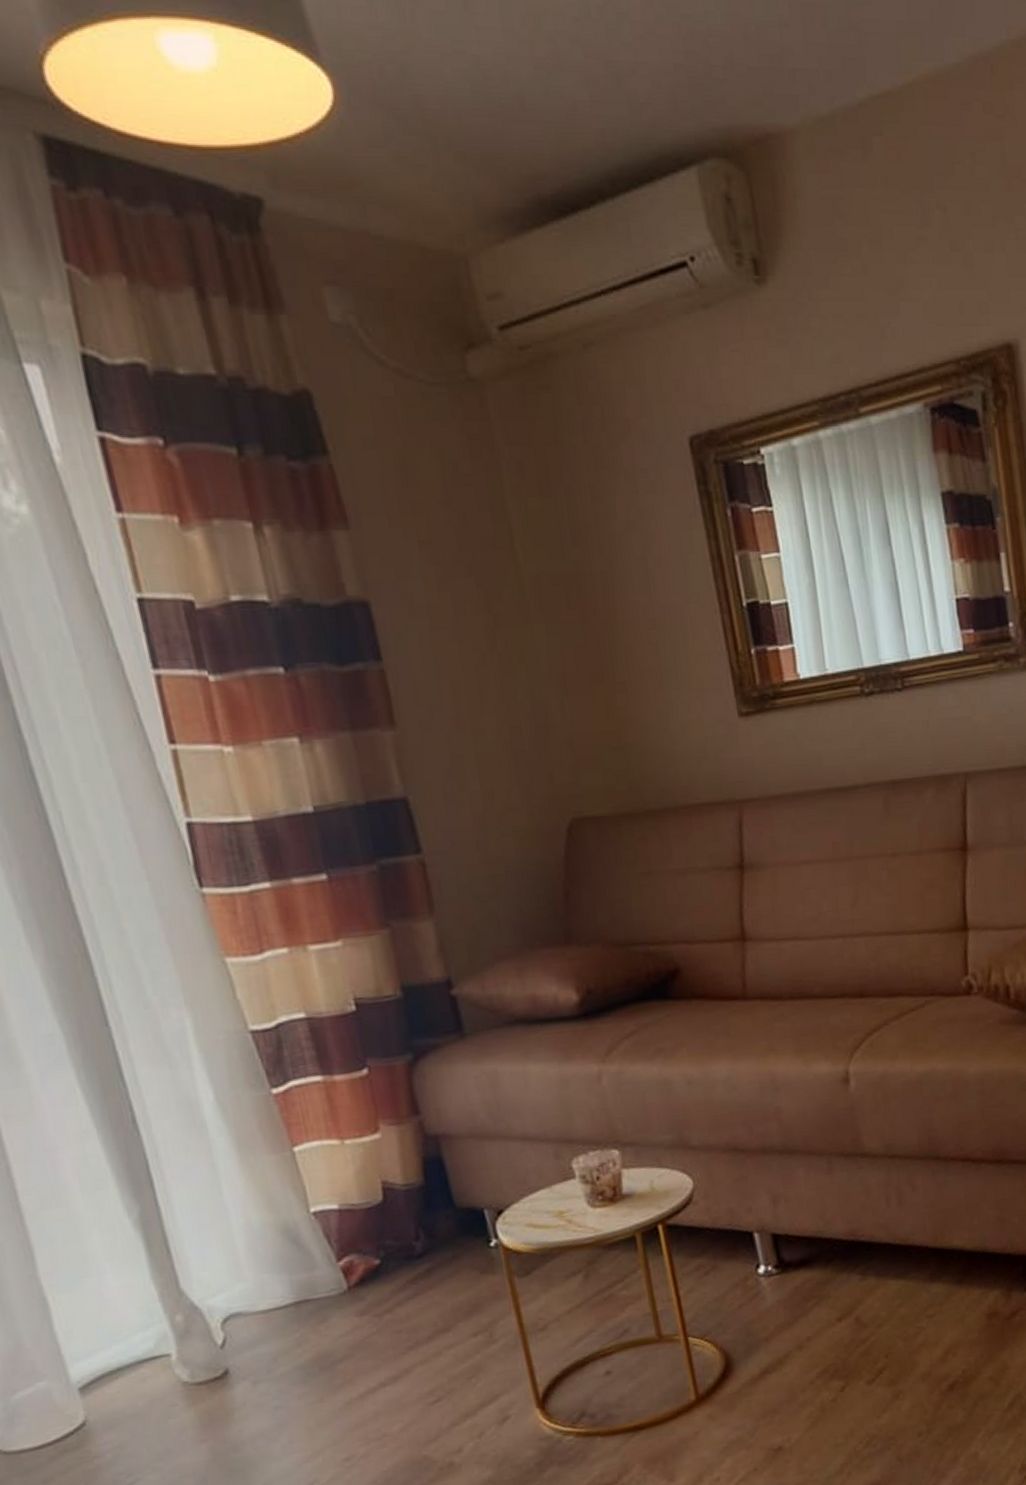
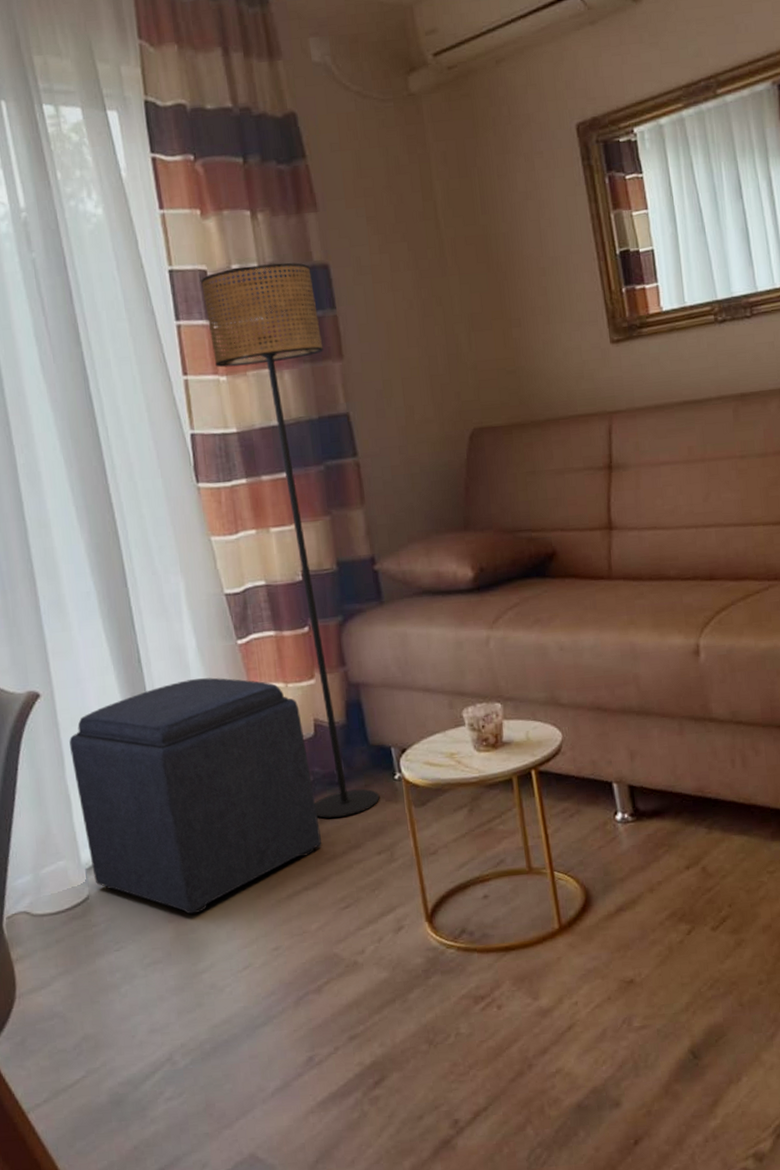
ottoman: none [39,1137,400,1431] -> present [69,677,321,915]
floor lamp: none [186,596,472,1300] -> present [201,262,379,819]

